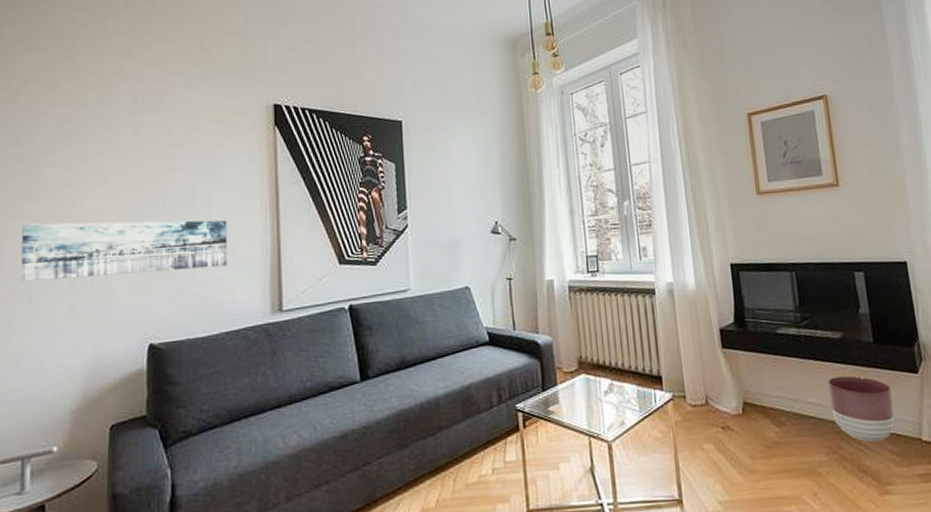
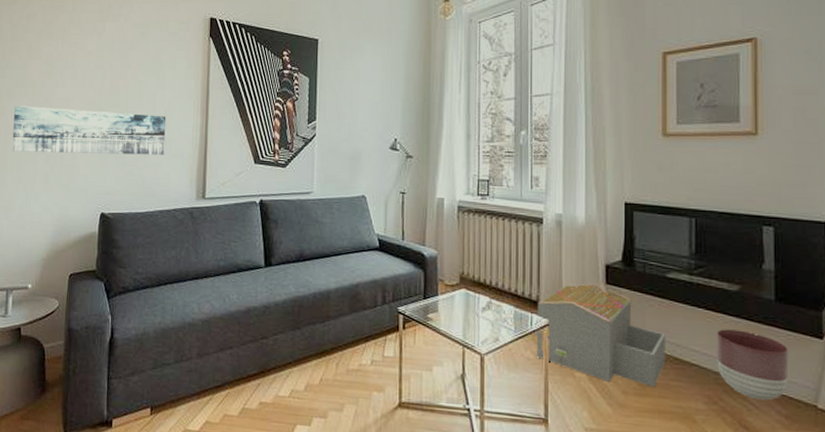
architectural model: none [659,349,786,449] -> present [536,283,666,387]

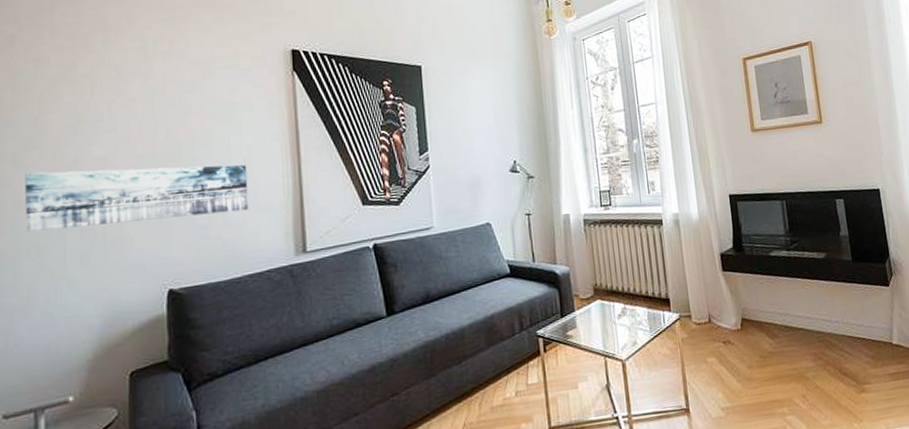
architectural model: present [536,283,666,387] -> none [667,272,779,361]
planter: present [717,329,789,401] -> none [814,291,870,348]

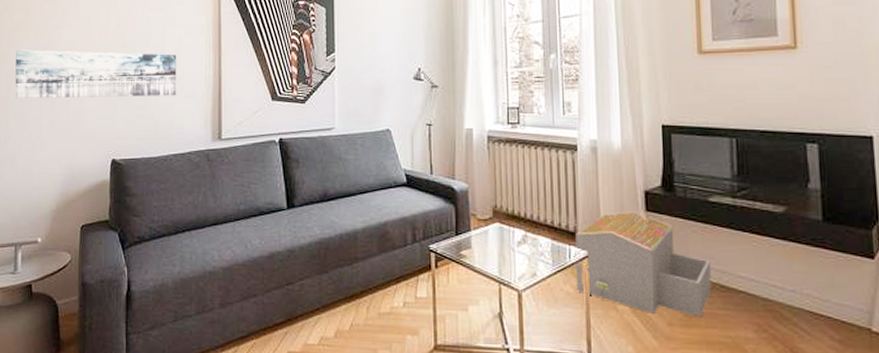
architectural model: none [667,272,779,361] -> present [575,211,712,317]

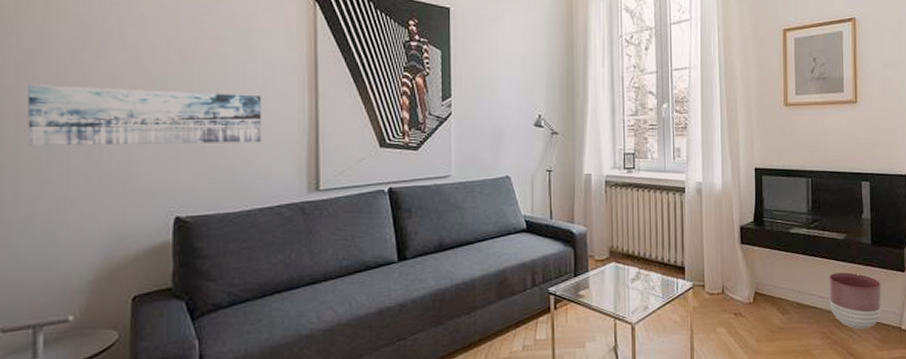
architectural model: present [575,211,712,317] -> none [682,244,790,333]
planter: none [763,253,841,326] -> present [829,272,882,330]

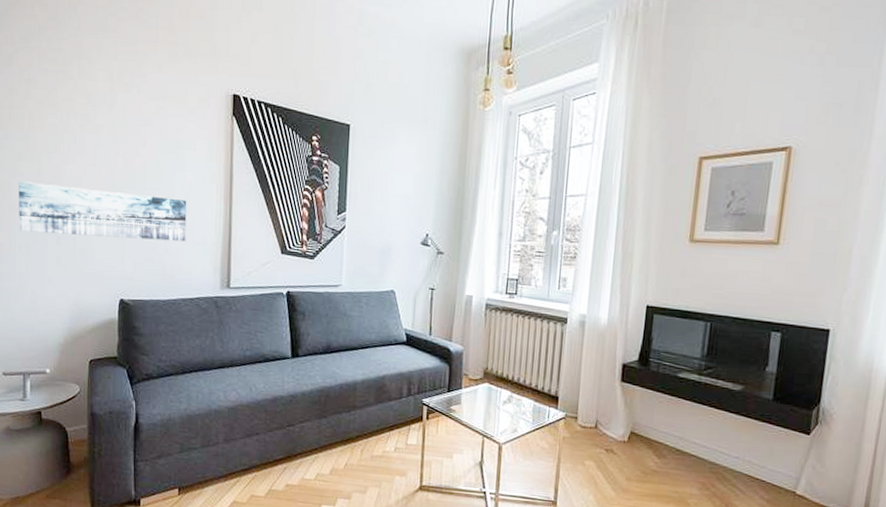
planter: present [829,272,882,330] -> none [713,424,779,487]

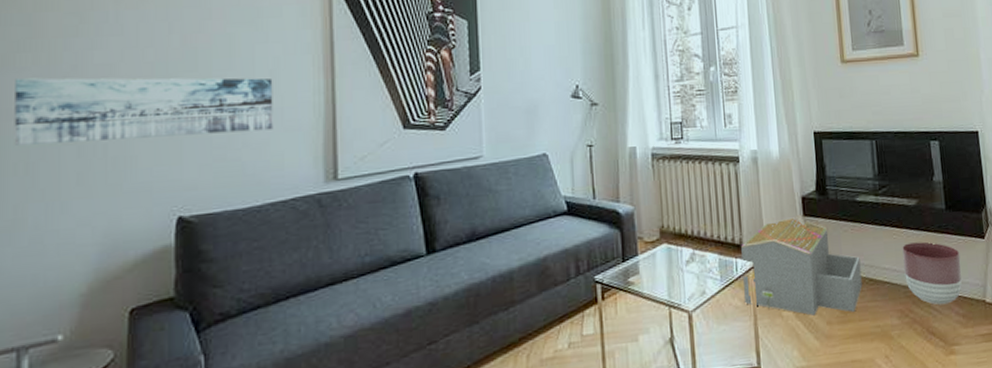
architectural model: none [550,381,671,475] -> present [741,217,862,316]
planter: none [713,424,779,487] -> present [902,241,962,305]

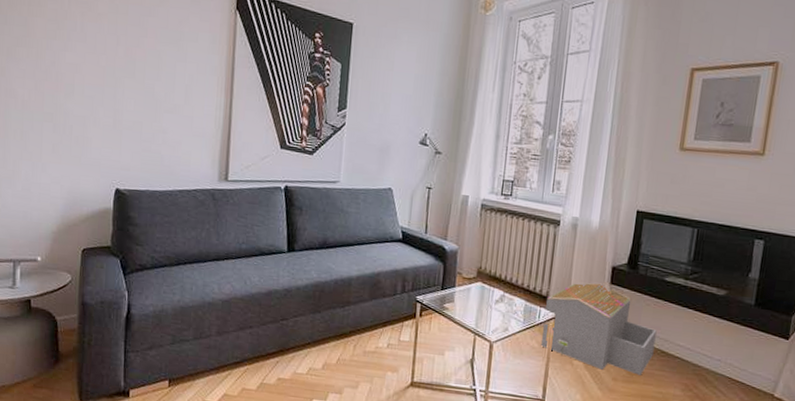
wall art: present [14,77,273,145] -> none [14,67,187,133]
planter: present [902,241,962,305] -> none [696,328,759,390]

